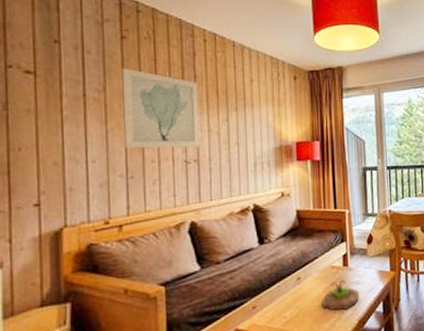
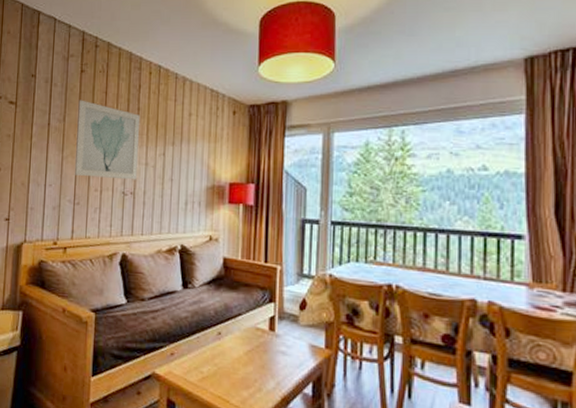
succulent planter: present [322,280,359,310] -> none [242,346,285,381]

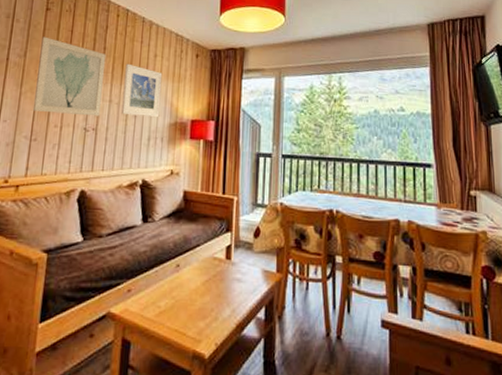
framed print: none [157,124,198,181] -> present [121,63,163,118]

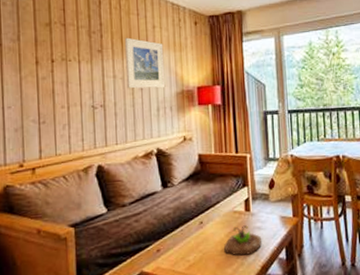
wall art: present [32,36,107,117] -> none [33,18,106,95]
succulent planter: none [199,275,240,309] -> present [224,225,261,256]

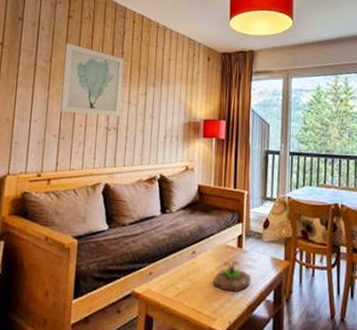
wall art: none [33,18,106,95] -> present [59,43,124,117]
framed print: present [124,37,166,89] -> none [139,67,177,118]

